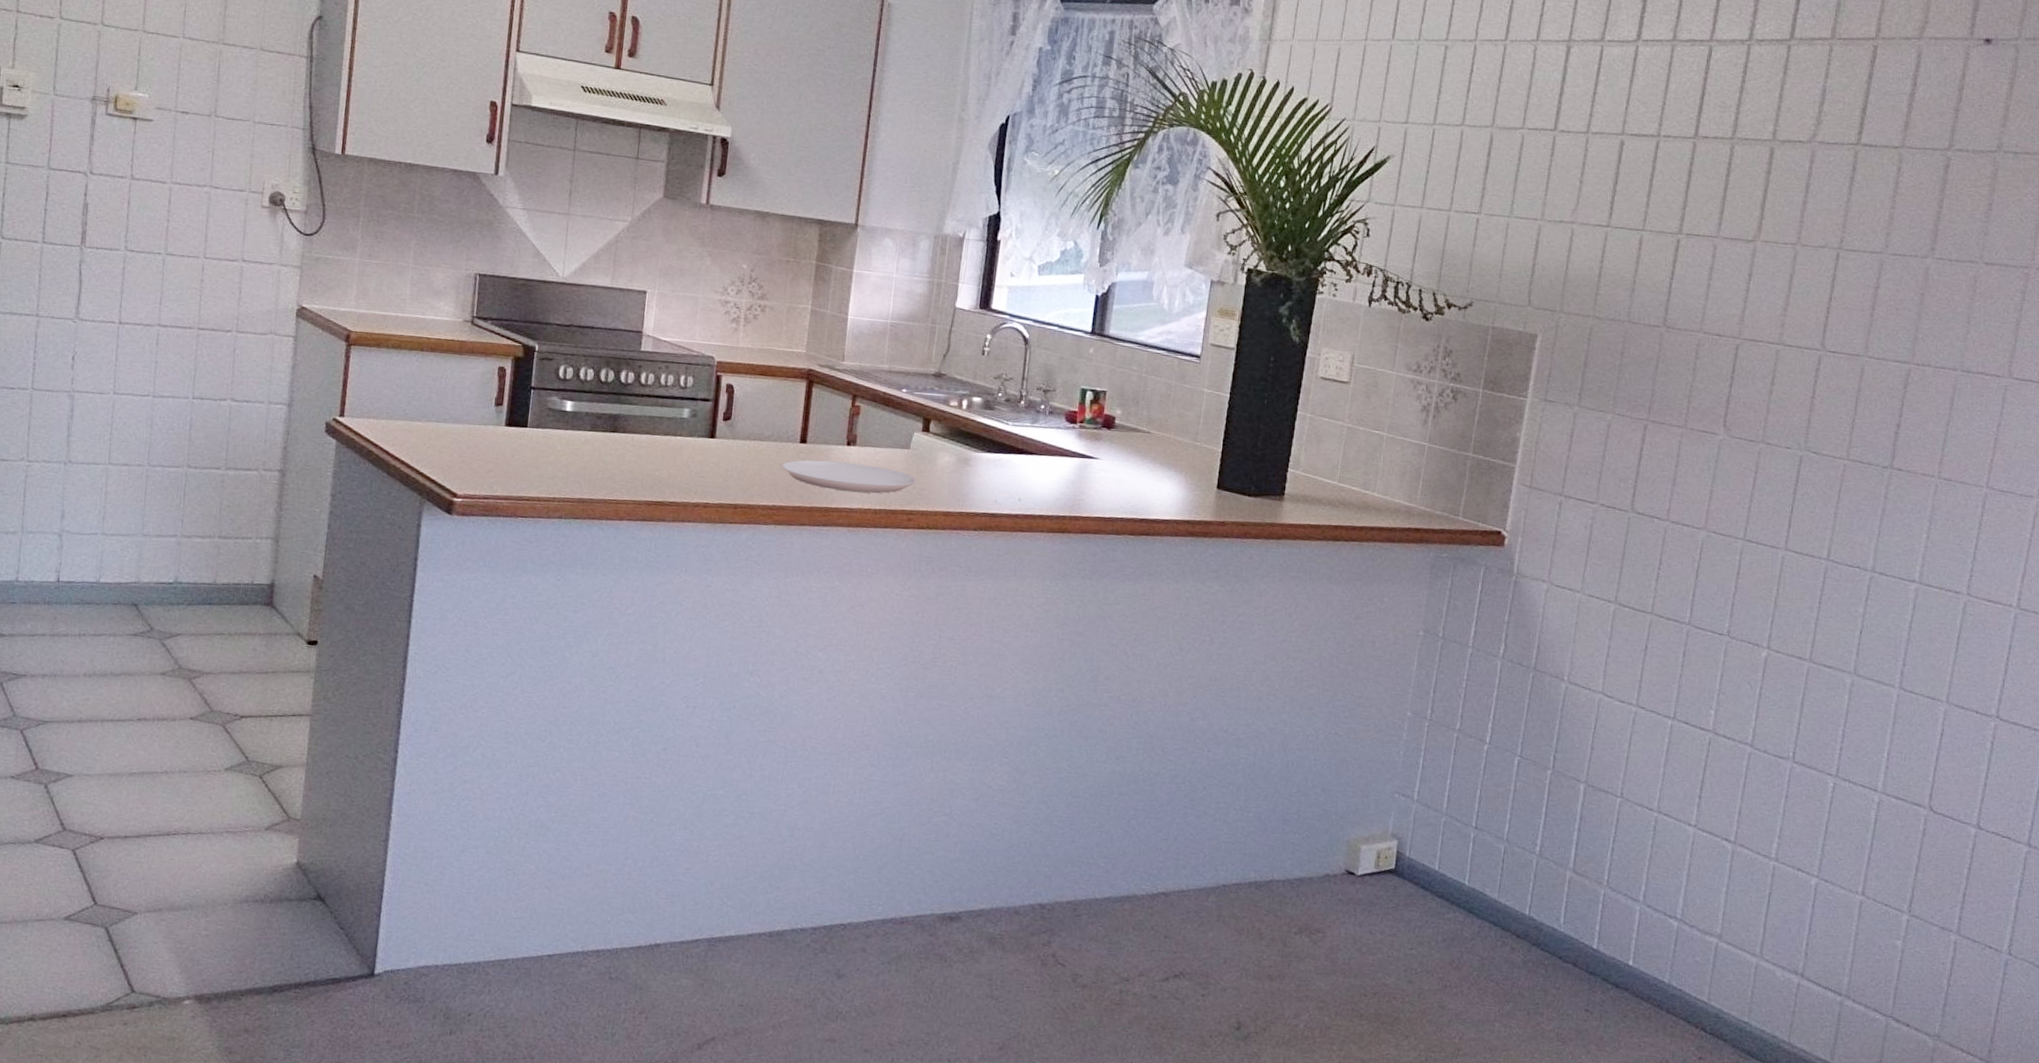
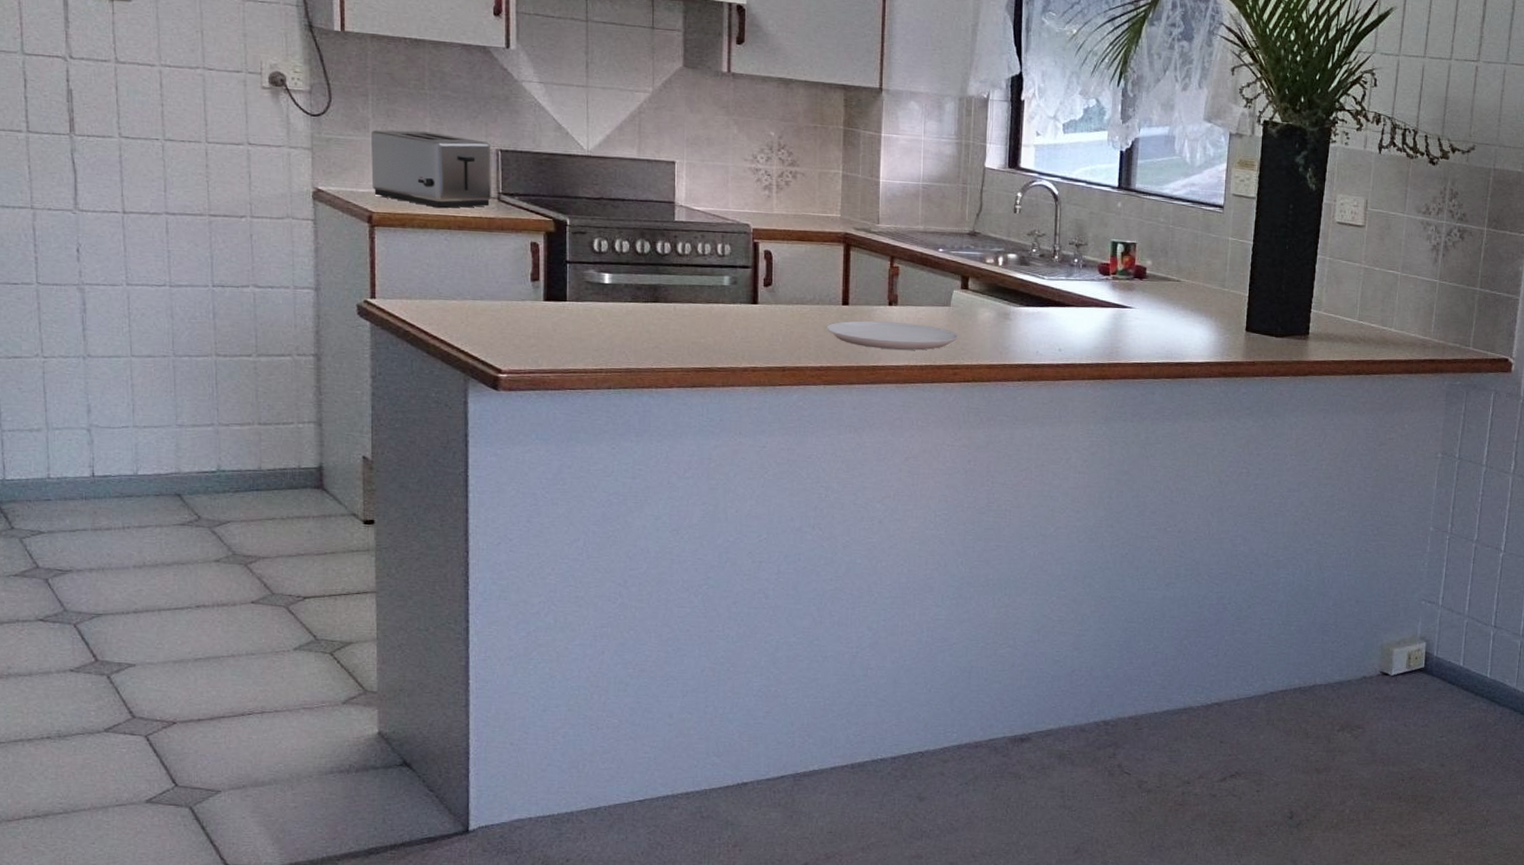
toaster: none [353,250,471,330] -> present [371,130,491,208]

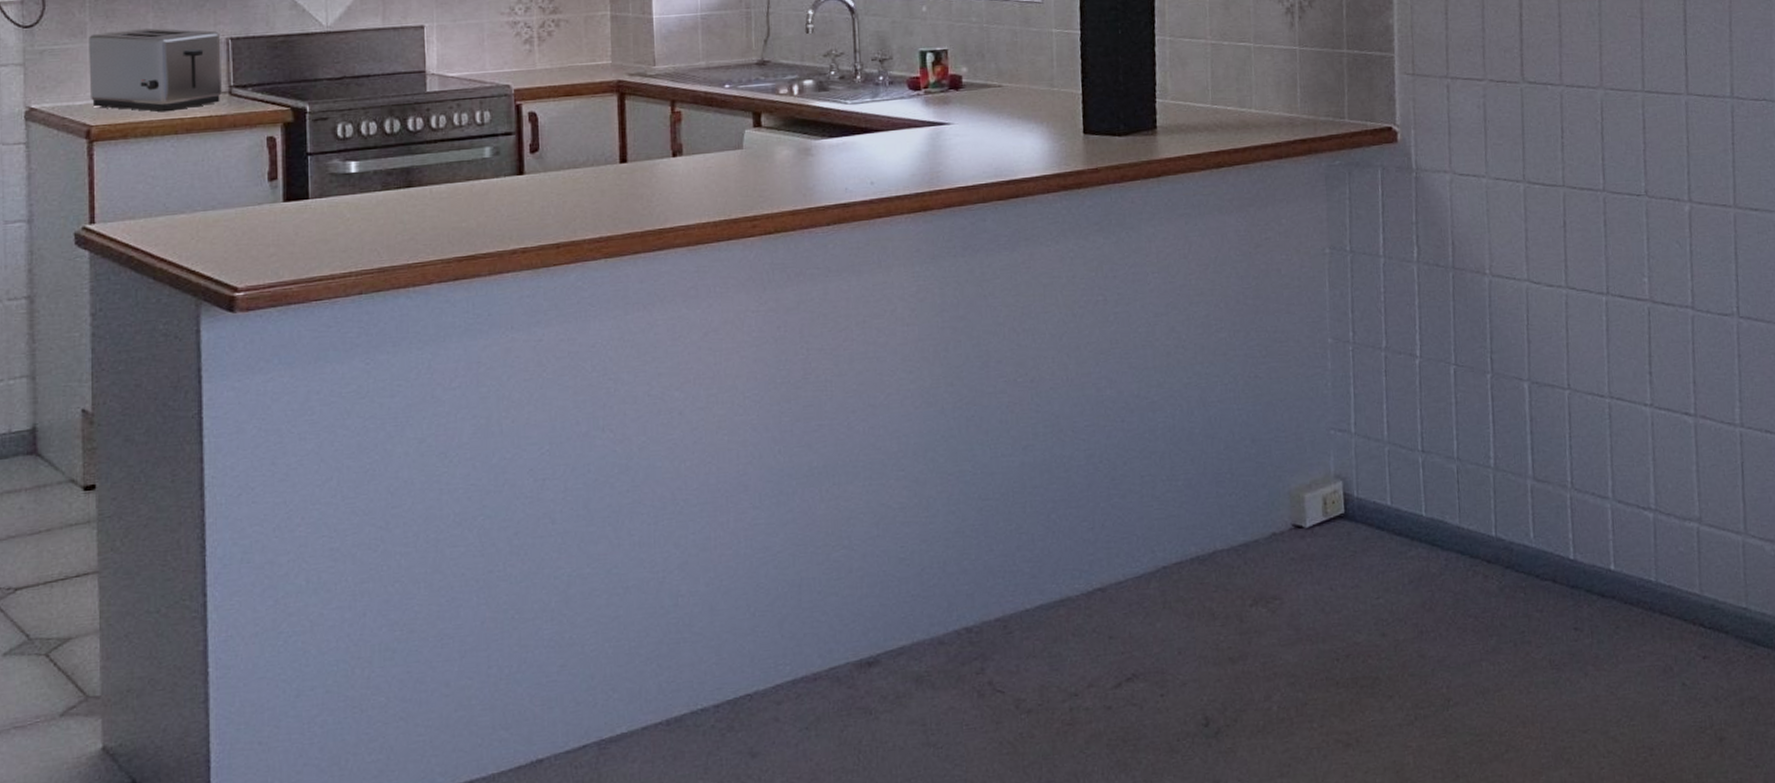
plate: present [826,320,958,351] -> none [603,174,755,209]

